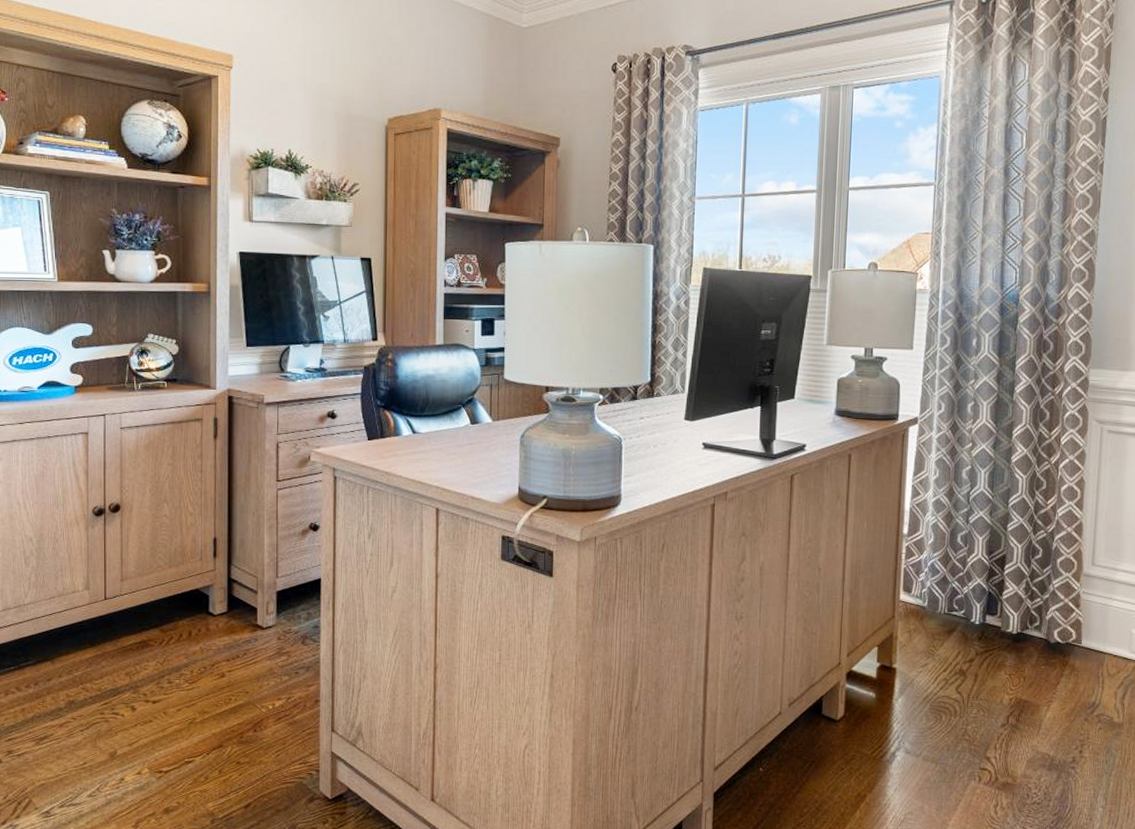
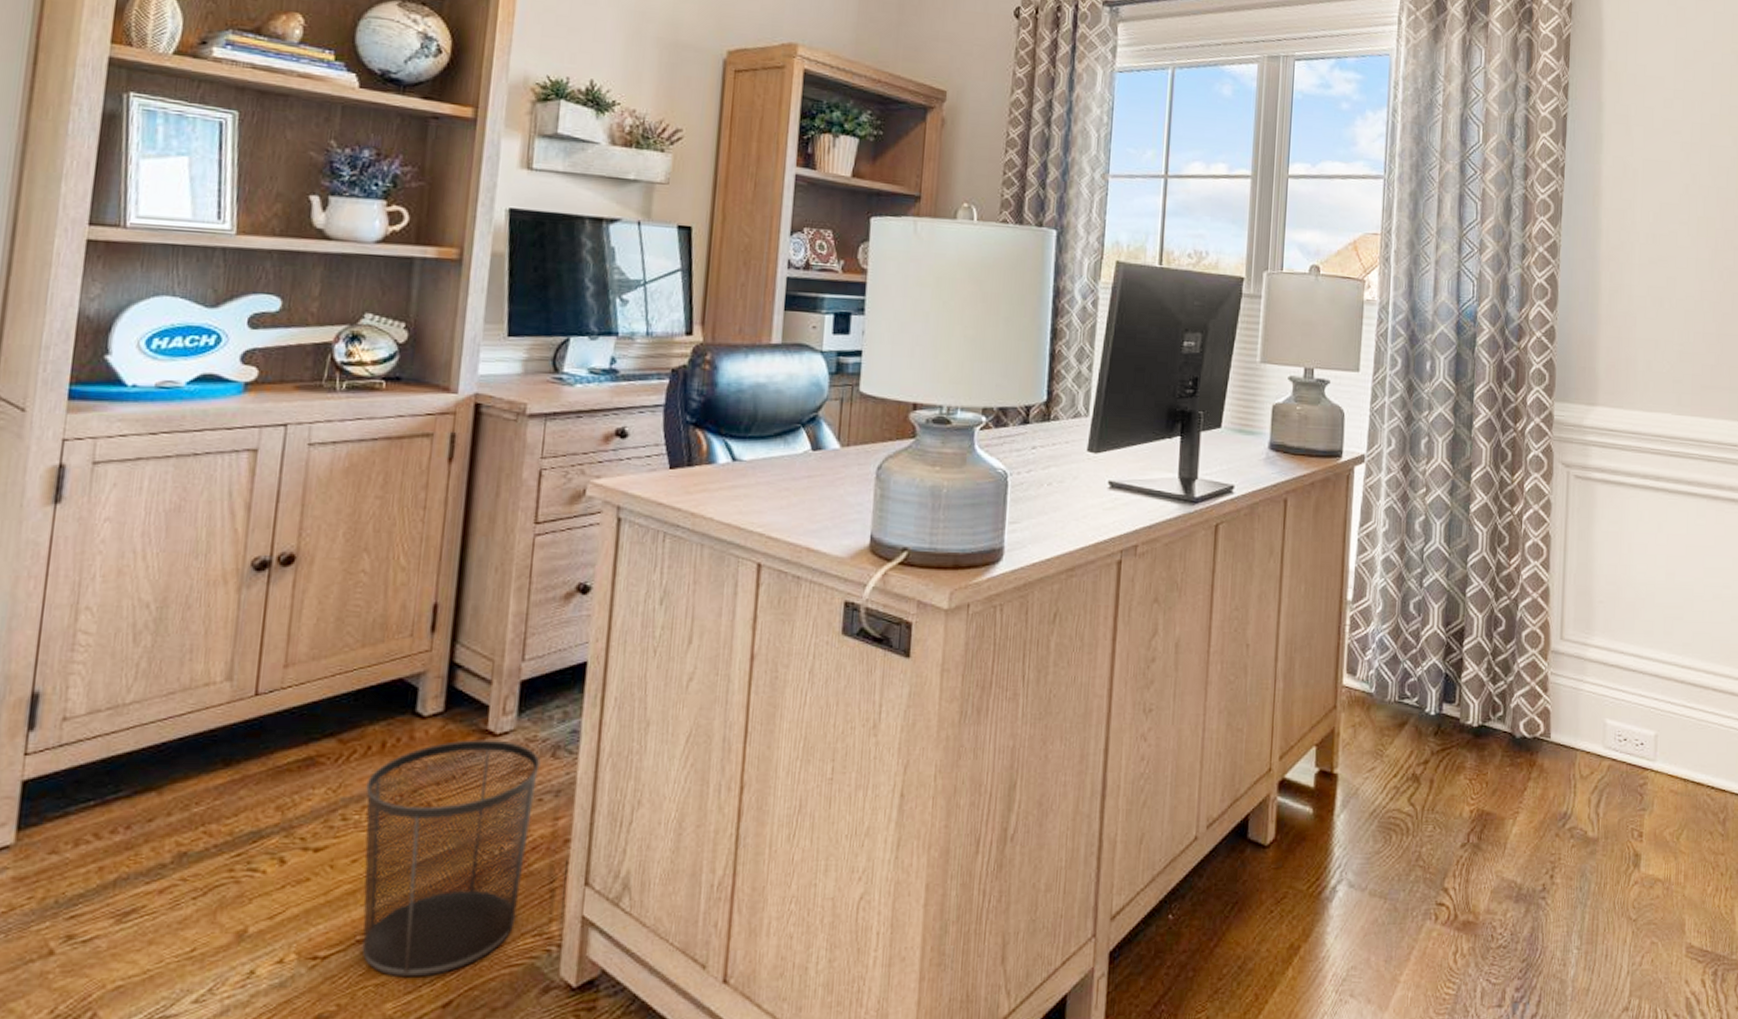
waste bin: none [181,631,295,787] -> present [362,739,541,978]

